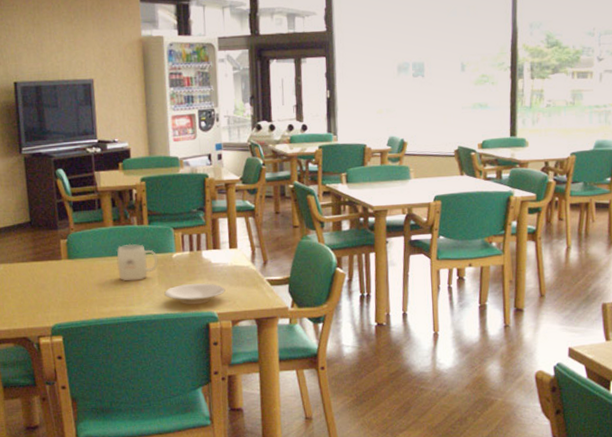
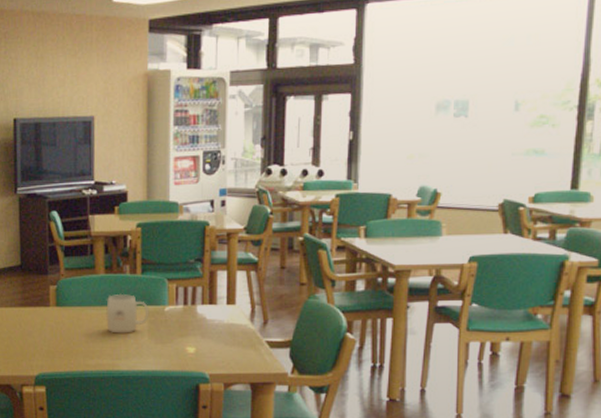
saucer: present [164,283,225,305] -> none [154,341,219,363]

